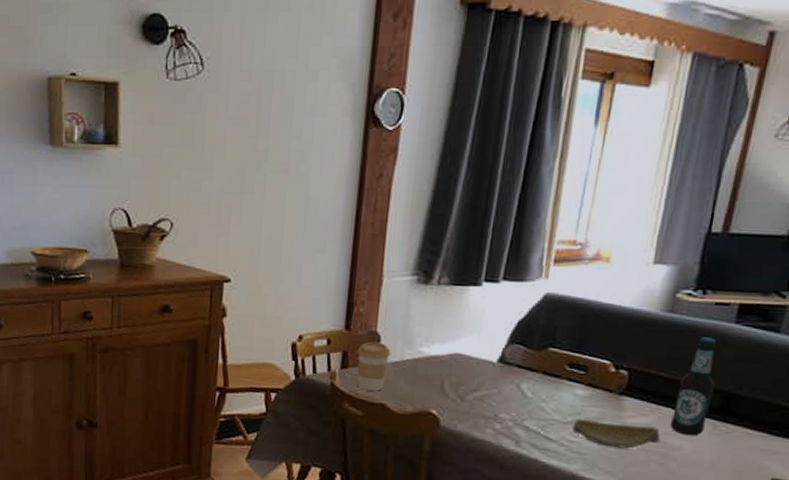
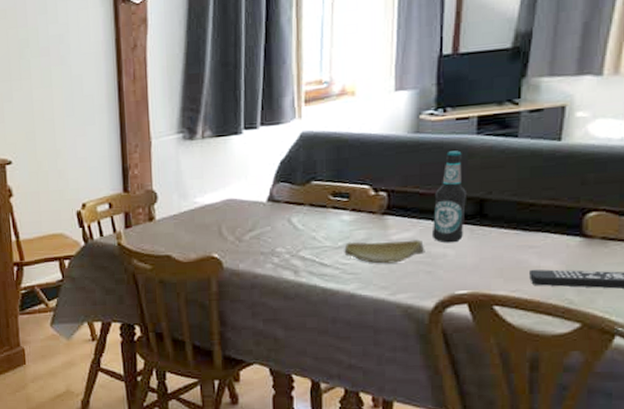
coffee cup: present [357,341,391,391] -> none [138,199,169,245]

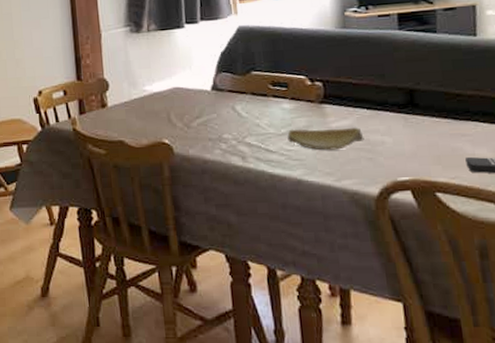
bottle: present [431,150,466,243] -> none [366,44,398,131]

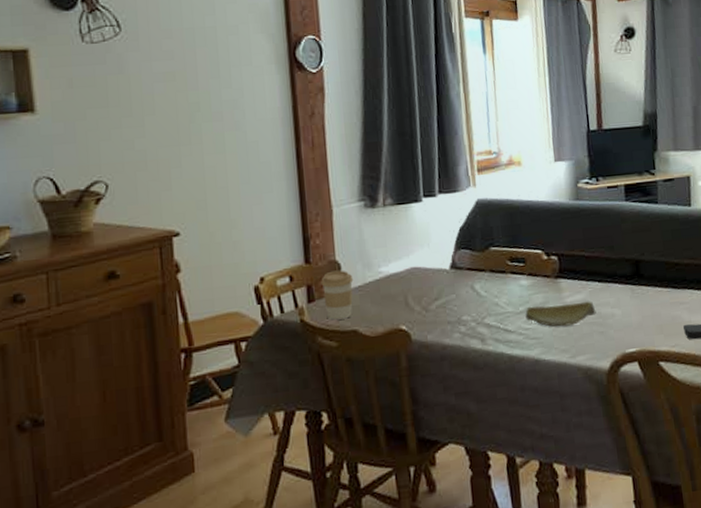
coffee cup: none [91,87,120,131] -> present [321,270,354,320]

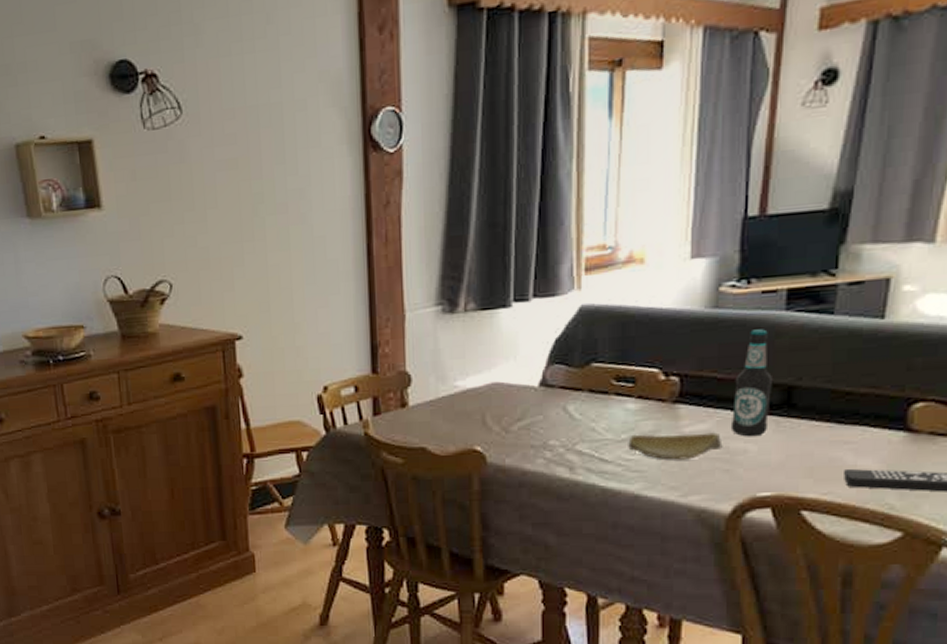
coffee cup: present [321,270,354,320] -> none [388,382,425,436]
bottle: none [598,216,626,303] -> present [730,329,772,437]

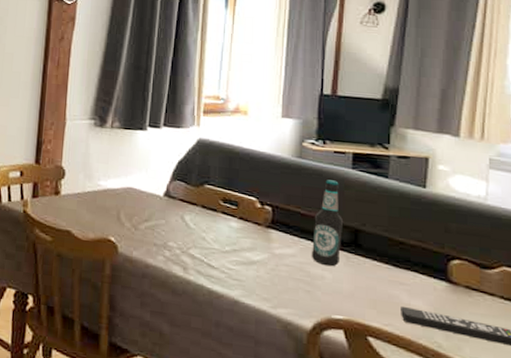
banana: present [628,432,723,460] -> none [230,248,305,277]

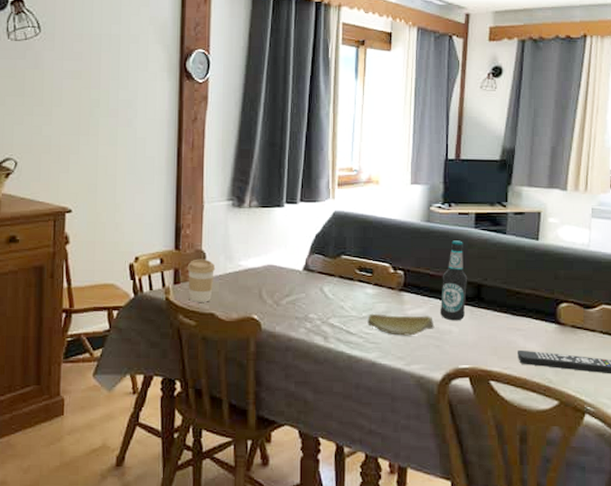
coffee cup: none [46,174,75,219] -> present [187,259,216,302]
banana: none [230,248,305,277] -> present [367,313,435,336]

